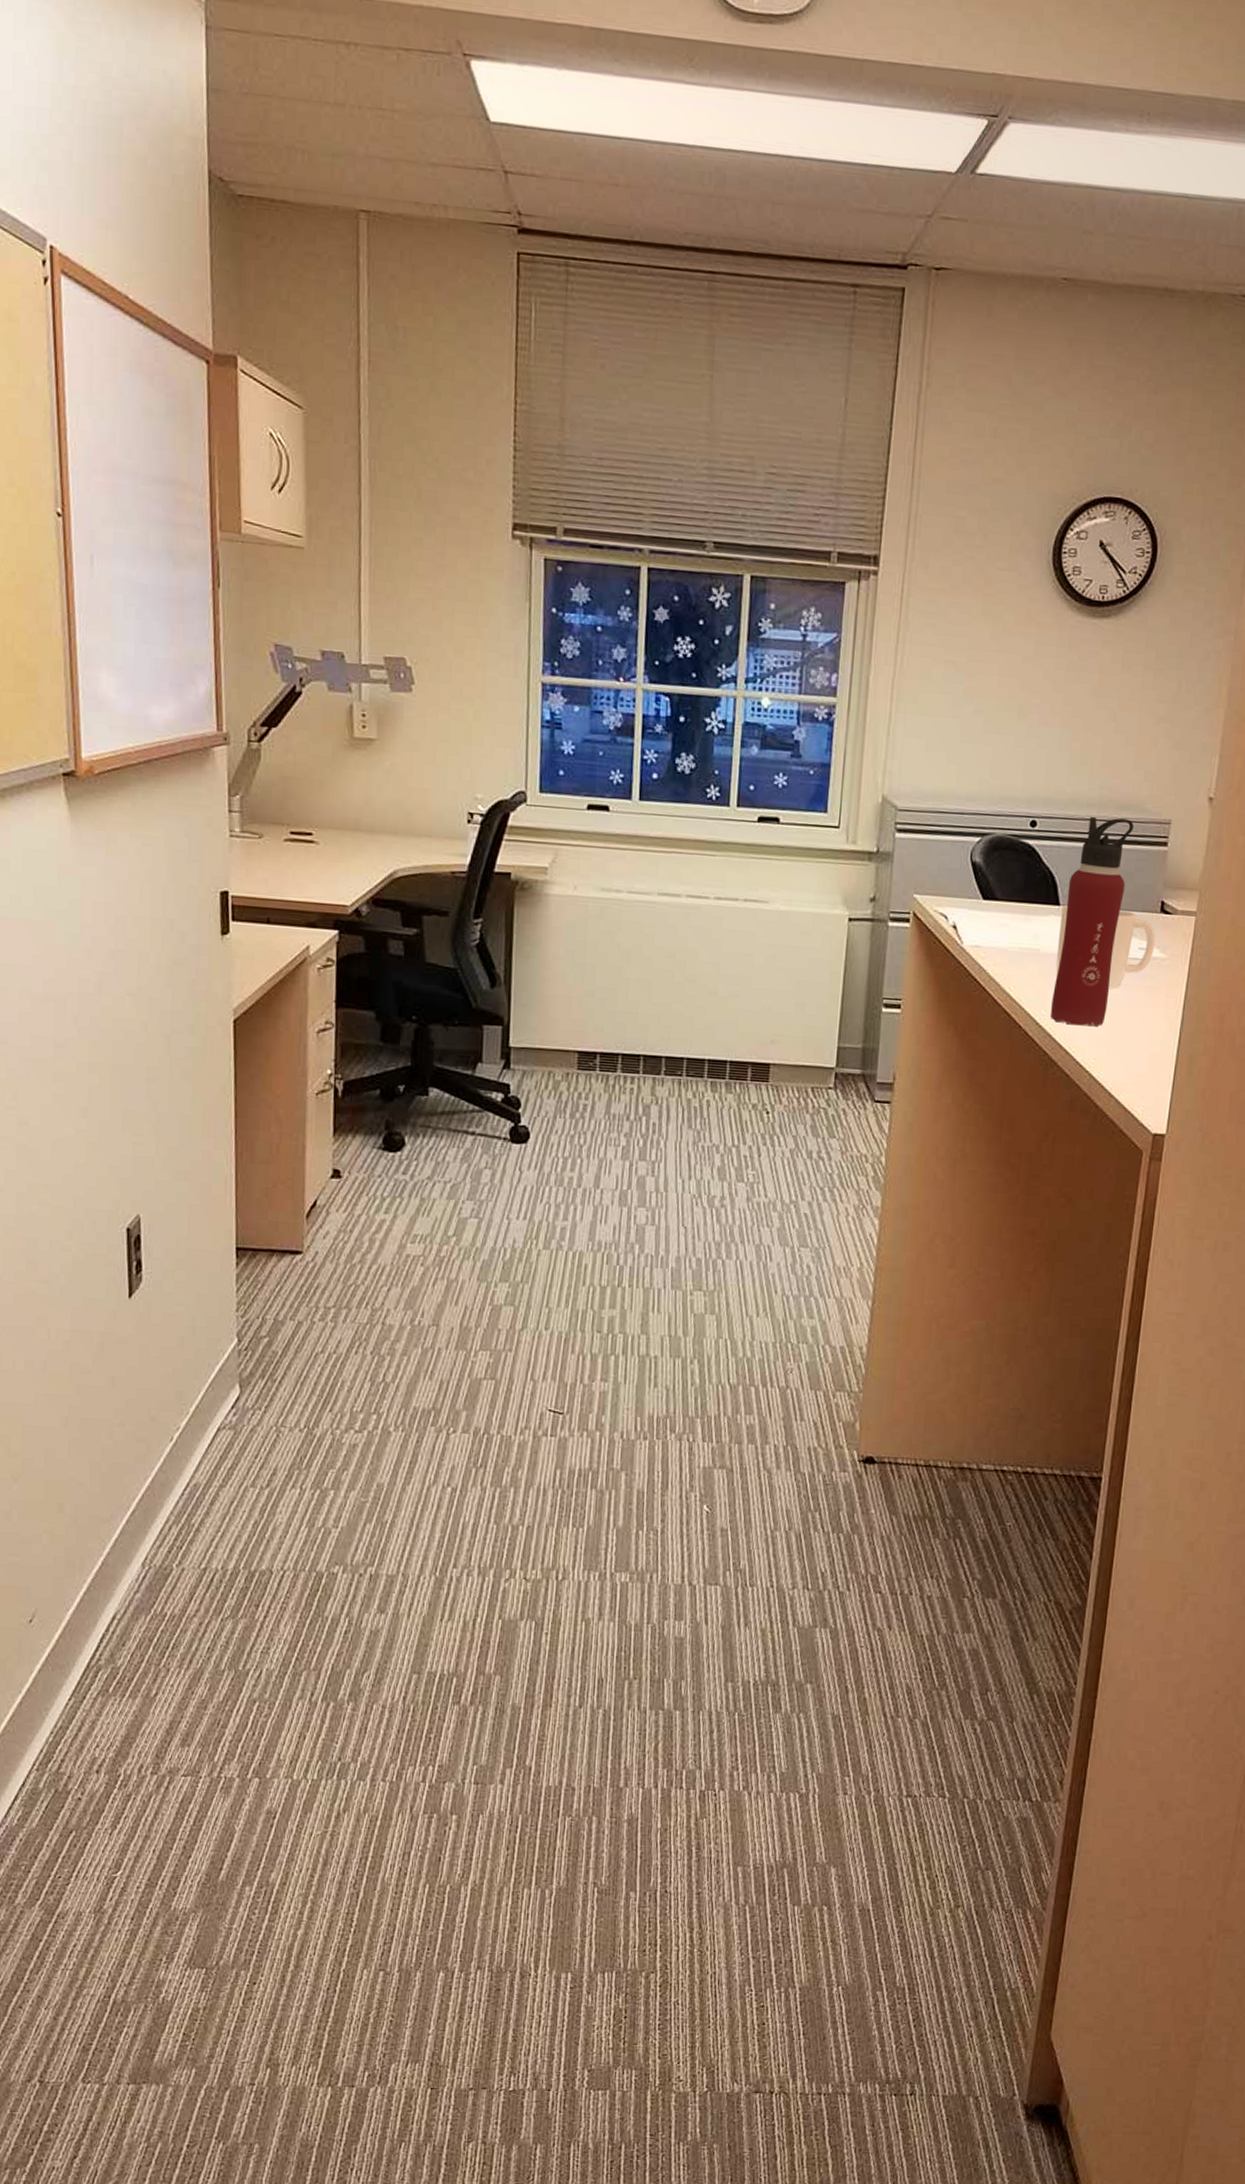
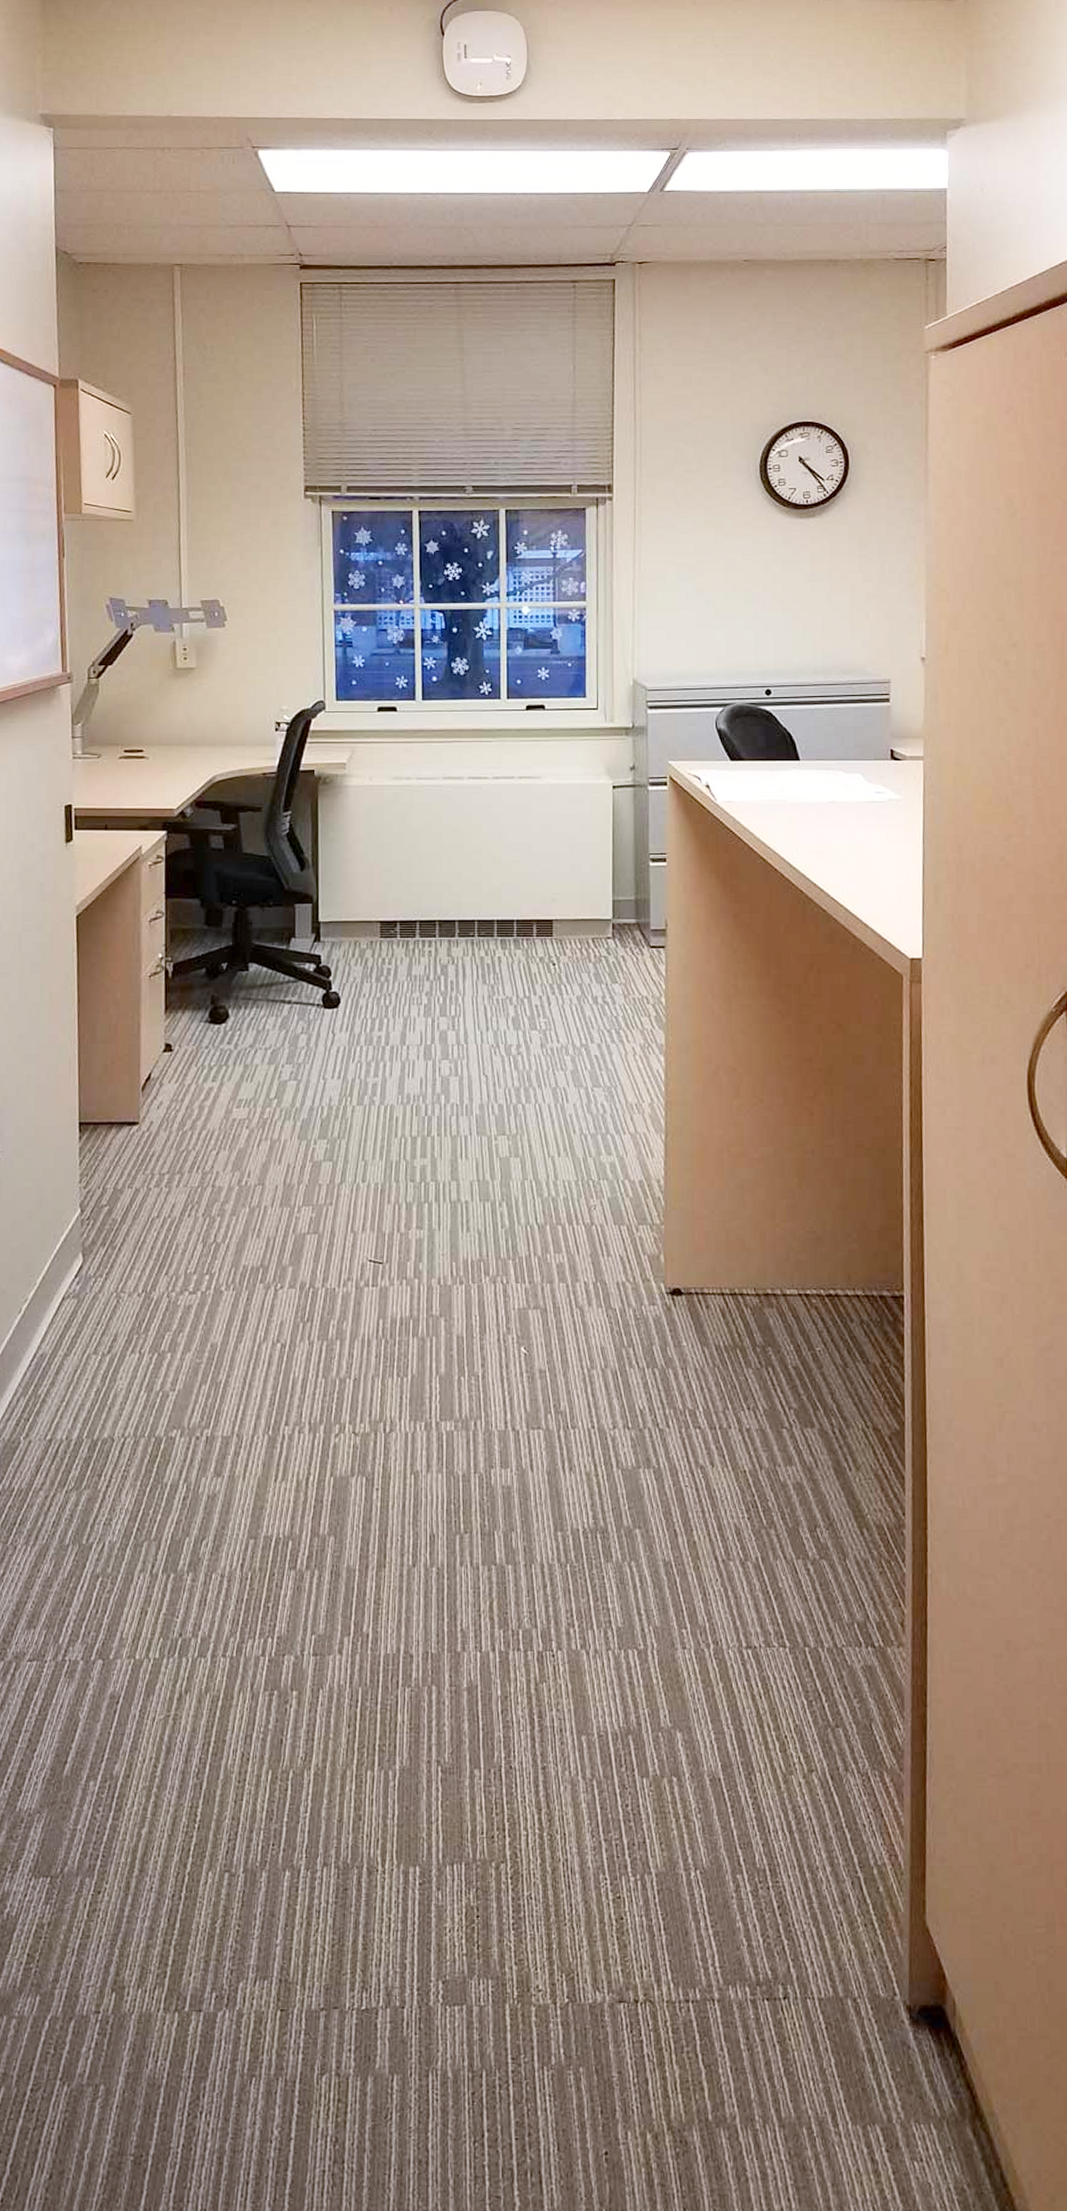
water bottle: present [1051,816,1134,1027] -> none [802,682,857,865]
mug: present [1055,904,1156,990] -> none [801,759,890,830]

